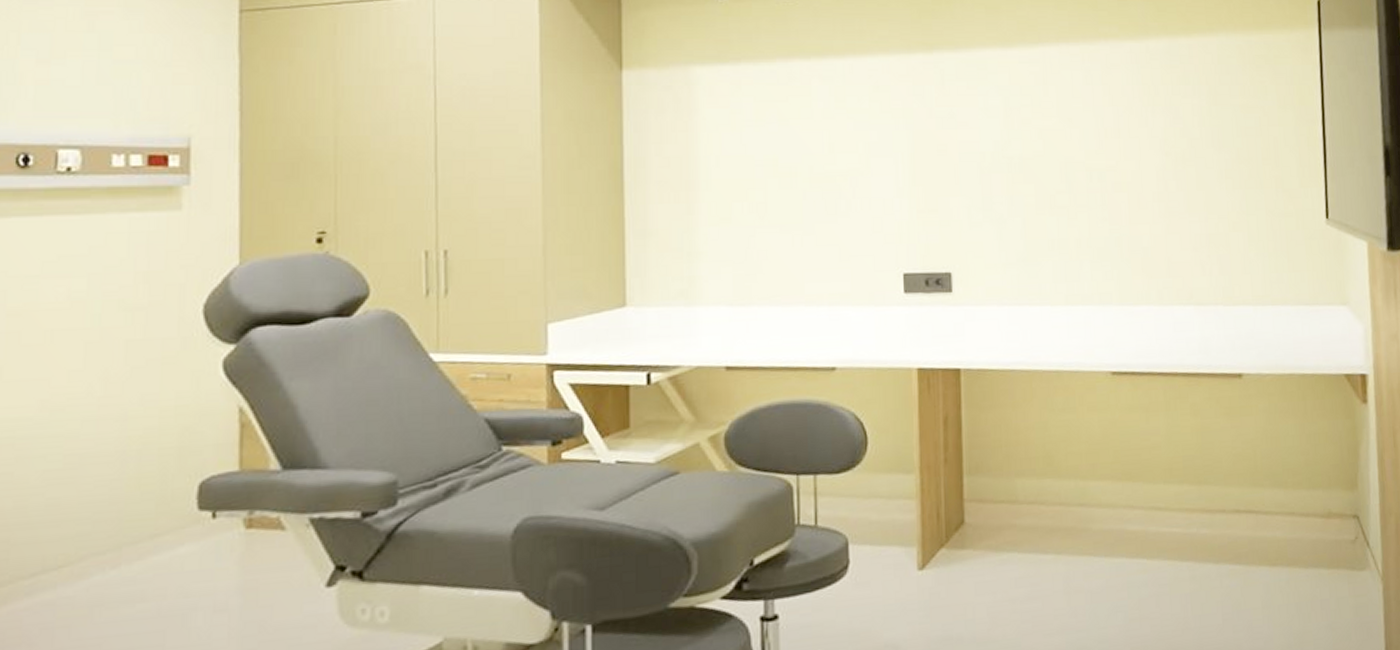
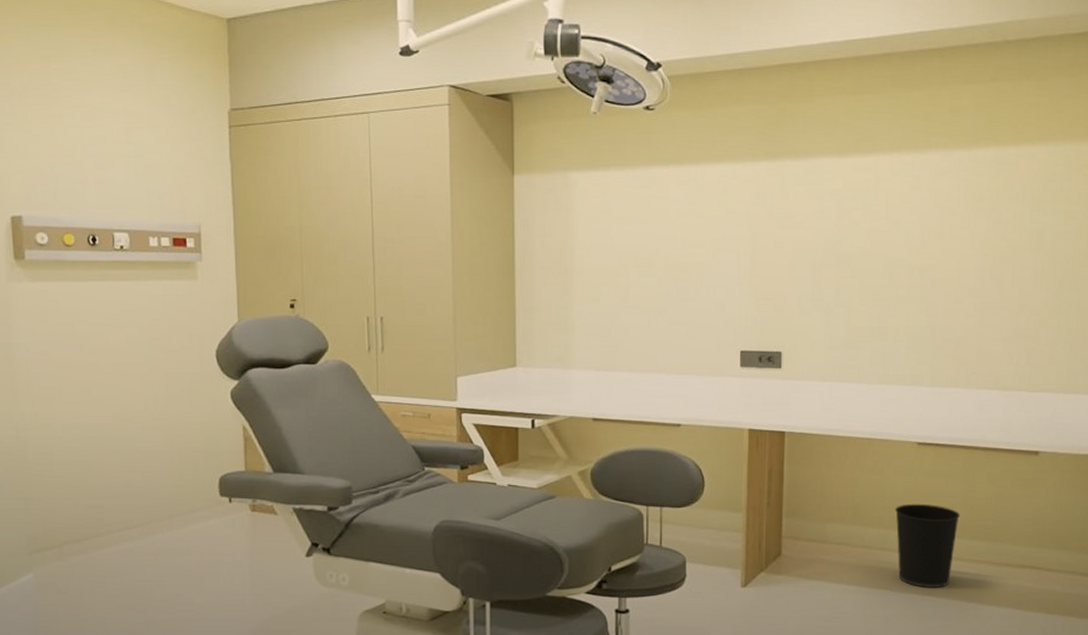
wastebasket: none [1091,445,1166,548] -> present [894,503,961,587]

